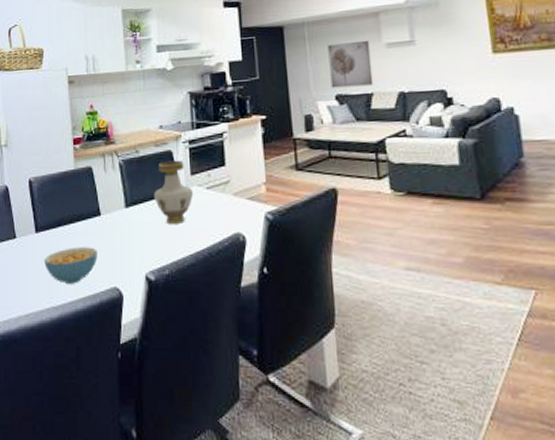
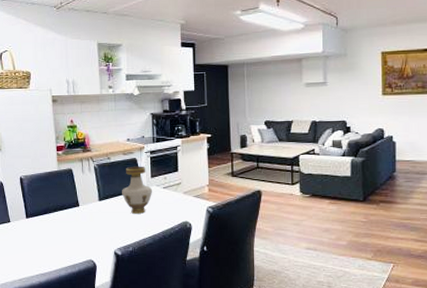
cereal bowl: present [44,247,98,284] -> none [34,230,77,257]
wall art: present [328,40,374,88] -> none [261,80,294,116]

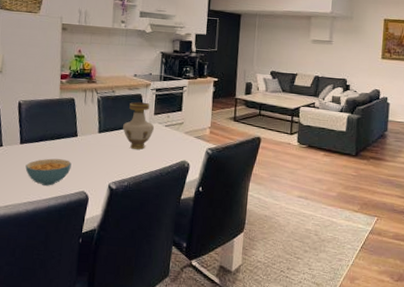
cereal bowl: none [34,230,77,257] -> present [25,158,72,186]

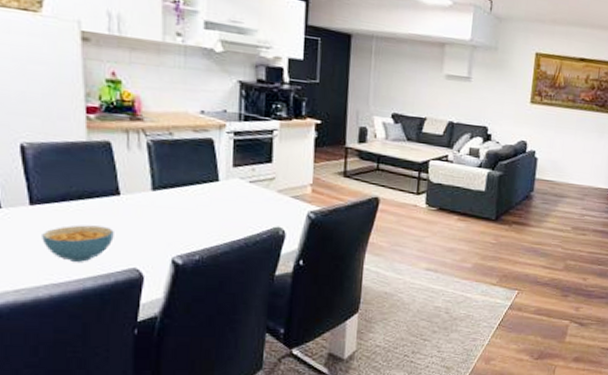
vase: present [123,101,155,150] -> none [188,148,235,213]

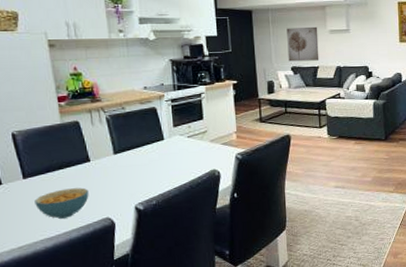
wall art: none [389,64,432,111] -> present [287,26,319,62]

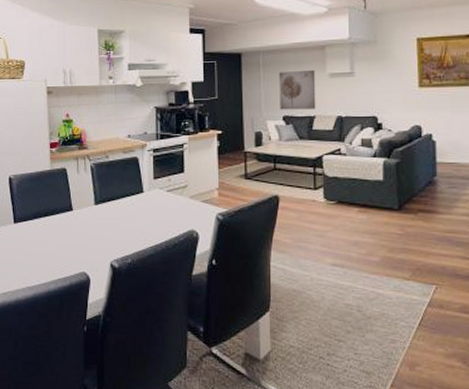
cereal bowl: present [34,187,89,219] -> none [21,237,69,268]

